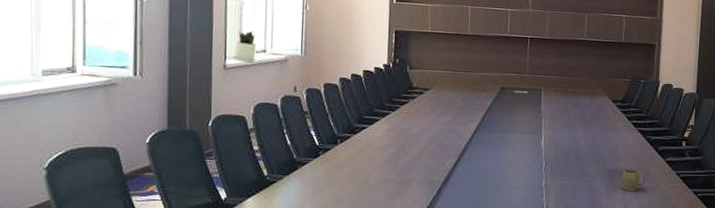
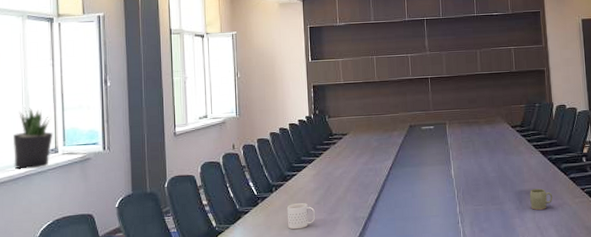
planter: none [16,13,71,89] -> present [12,107,54,169]
planter: present [233,30,257,62] -> none [181,100,200,128]
mug: none [351,159,385,188] -> present [286,203,316,230]

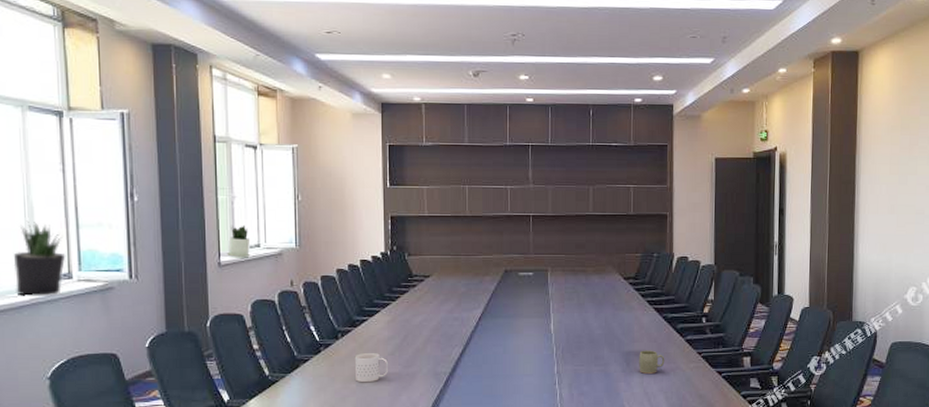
planter: none [181,100,200,128] -> present [227,225,251,258]

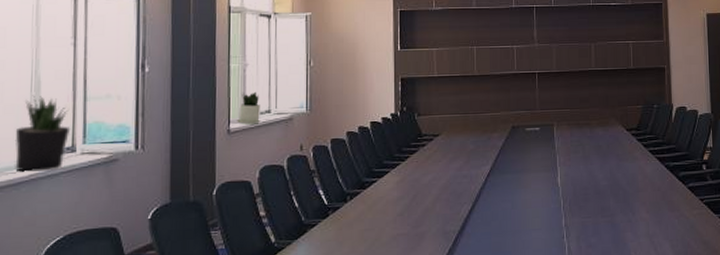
mug: present [354,353,389,383] -> none [363,214,398,246]
mug: present [639,350,665,374] -> none [644,199,669,223]

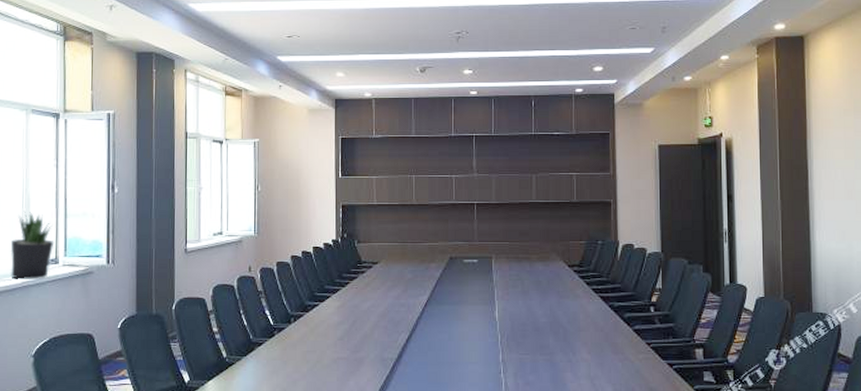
planter: present [237,91,261,125] -> none [193,214,214,245]

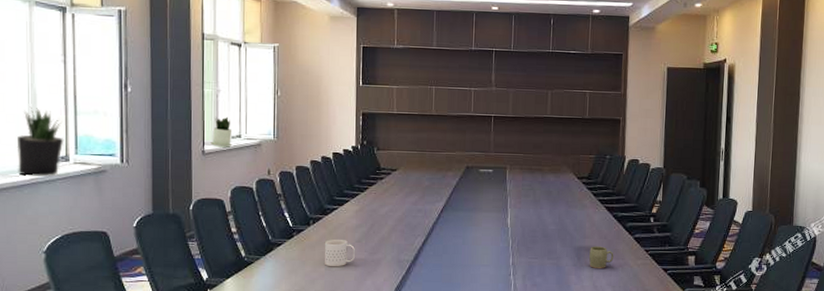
planter: none [193,214,214,245] -> present [211,116,233,148]
mug: none [305,338,338,367] -> present [324,240,356,267]
mug: none [585,340,612,364] -> present [589,246,614,268]

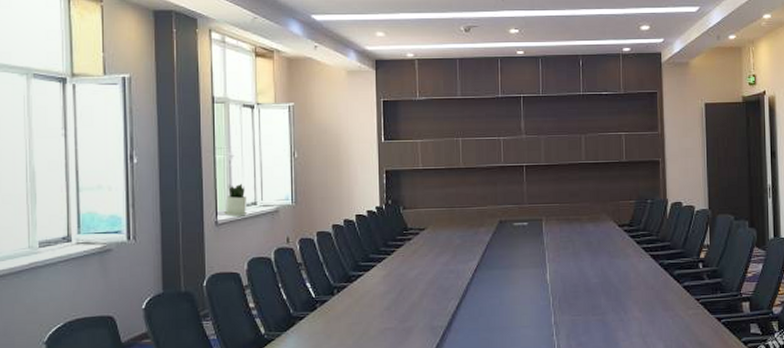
planter: present [16,106,64,177] -> none [13,185,66,261]
mug: present [324,240,356,267] -> none [350,308,385,339]
mug: present [589,246,614,268] -> none [637,298,663,322]

